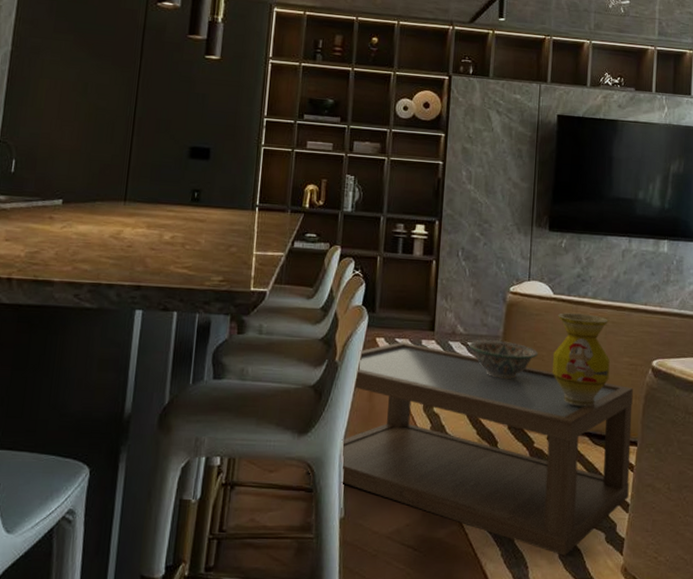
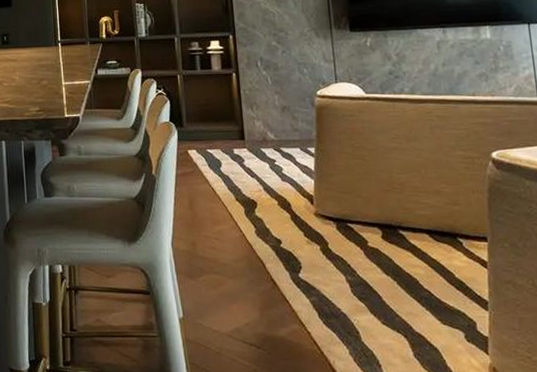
coffee table: present [303,342,633,556] -> none [137,152,486,354]
decorative bowl: present [469,339,538,379] -> none [282,144,358,181]
vase: present [552,313,610,407] -> none [373,110,443,204]

